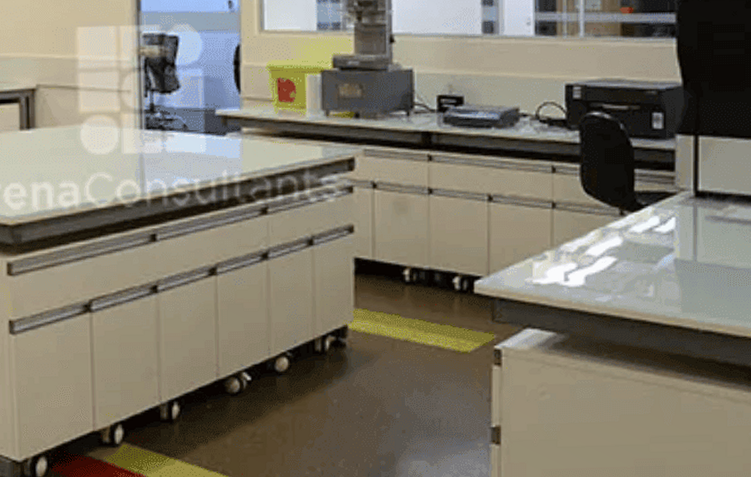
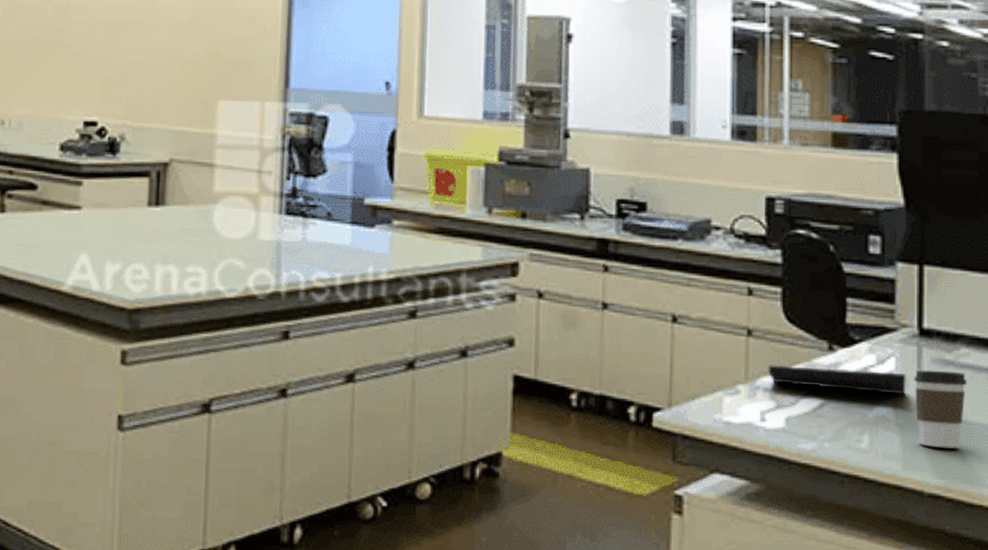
notepad: none [570,230,687,253] -> present [768,365,909,399]
coffee cup: none [690,226,735,292] -> present [913,369,968,449]

